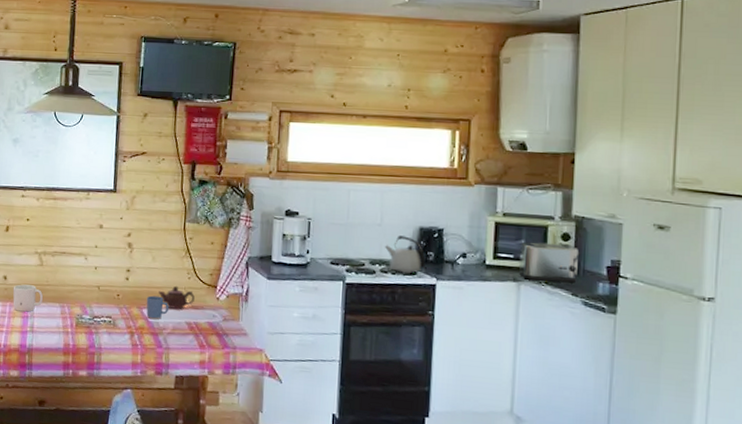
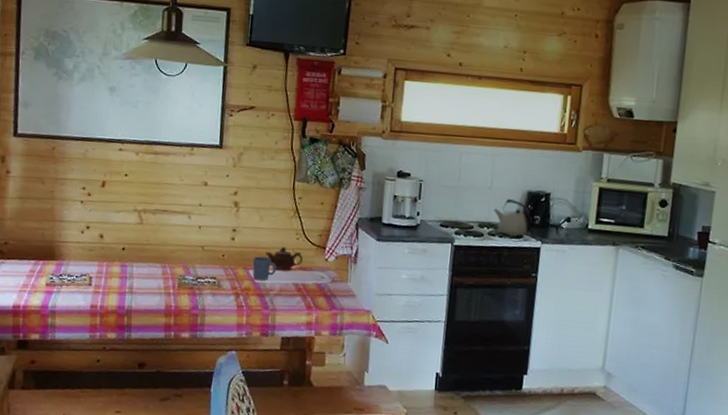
mug: present [12,284,44,312] -> none [109,243,144,273]
toaster: present [519,241,581,283] -> none [618,207,676,248]

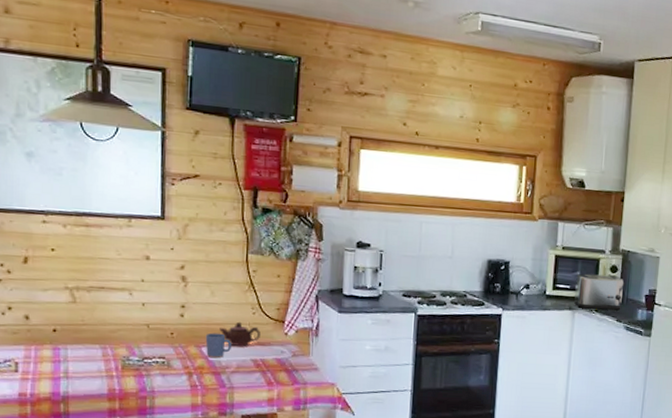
kettle: present [493,199,532,237] -> none [454,268,493,304]
toaster: none [618,207,676,248] -> present [574,273,626,311]

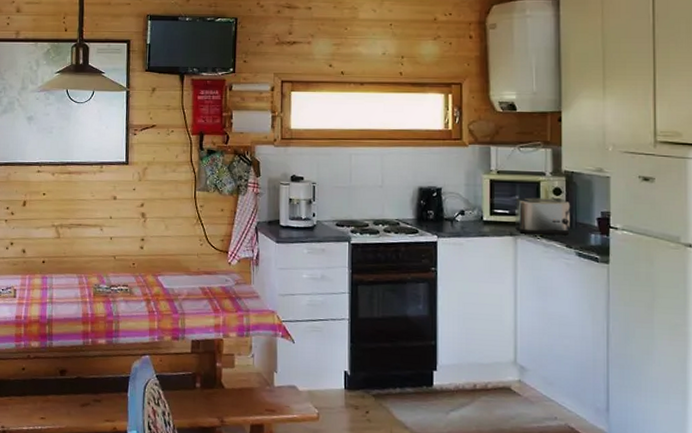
mug: present [205,332,233,358] -> none [161,263,184,286]
teapot: present [219,321,260,346] -> none [172,252,207,275]

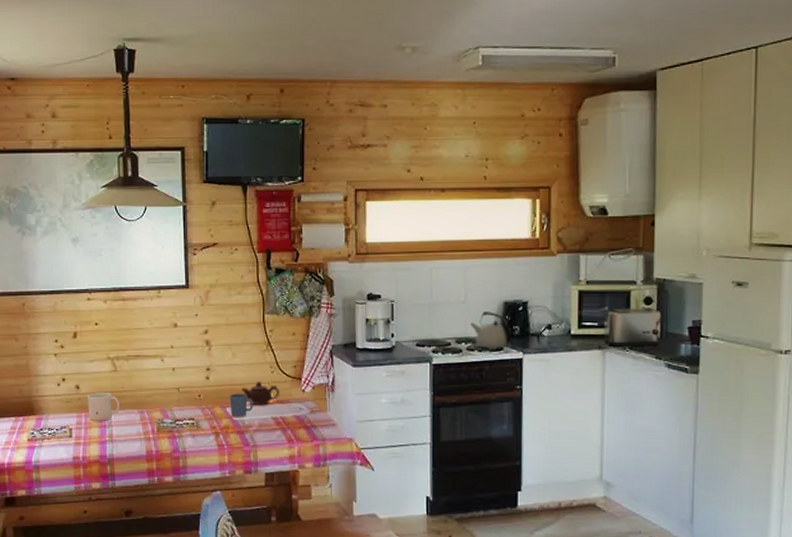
mug: none [31,257,62,284] -> present [87,393,121,421]
mug: none [161,263,184,286] -> present [229,393,254,417]
teapot: none [172,252,207,275] -> present [241,381,279,405]
kettle: none [386,196,426,232] -> present [469,312,511,349]

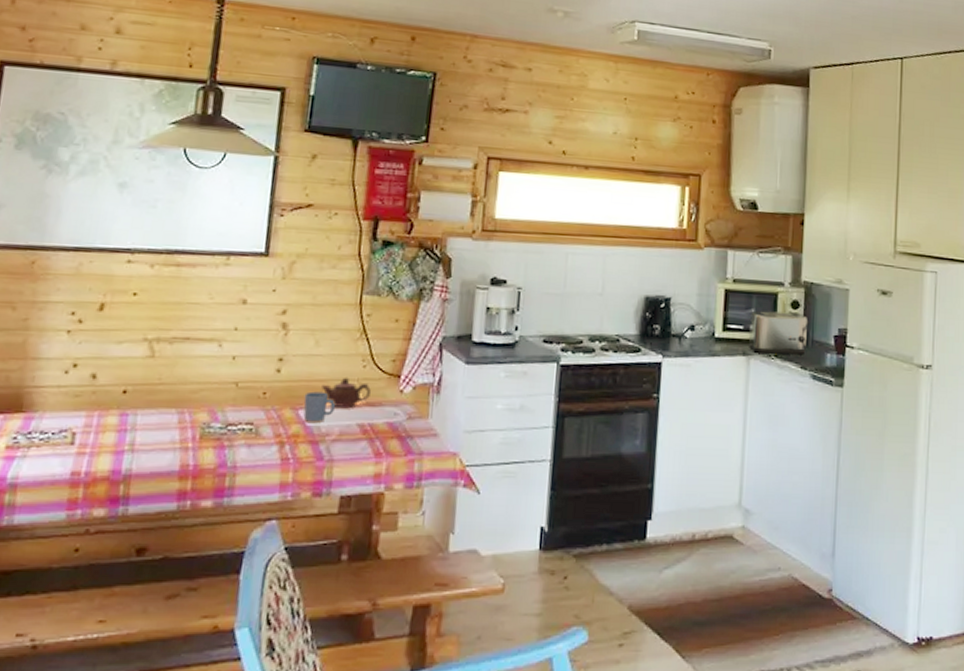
mug: present [87,393,121,421] -> none [103,384,153,423]
kettle: present [469,312,511,349] -> none [605,306,651,351]

